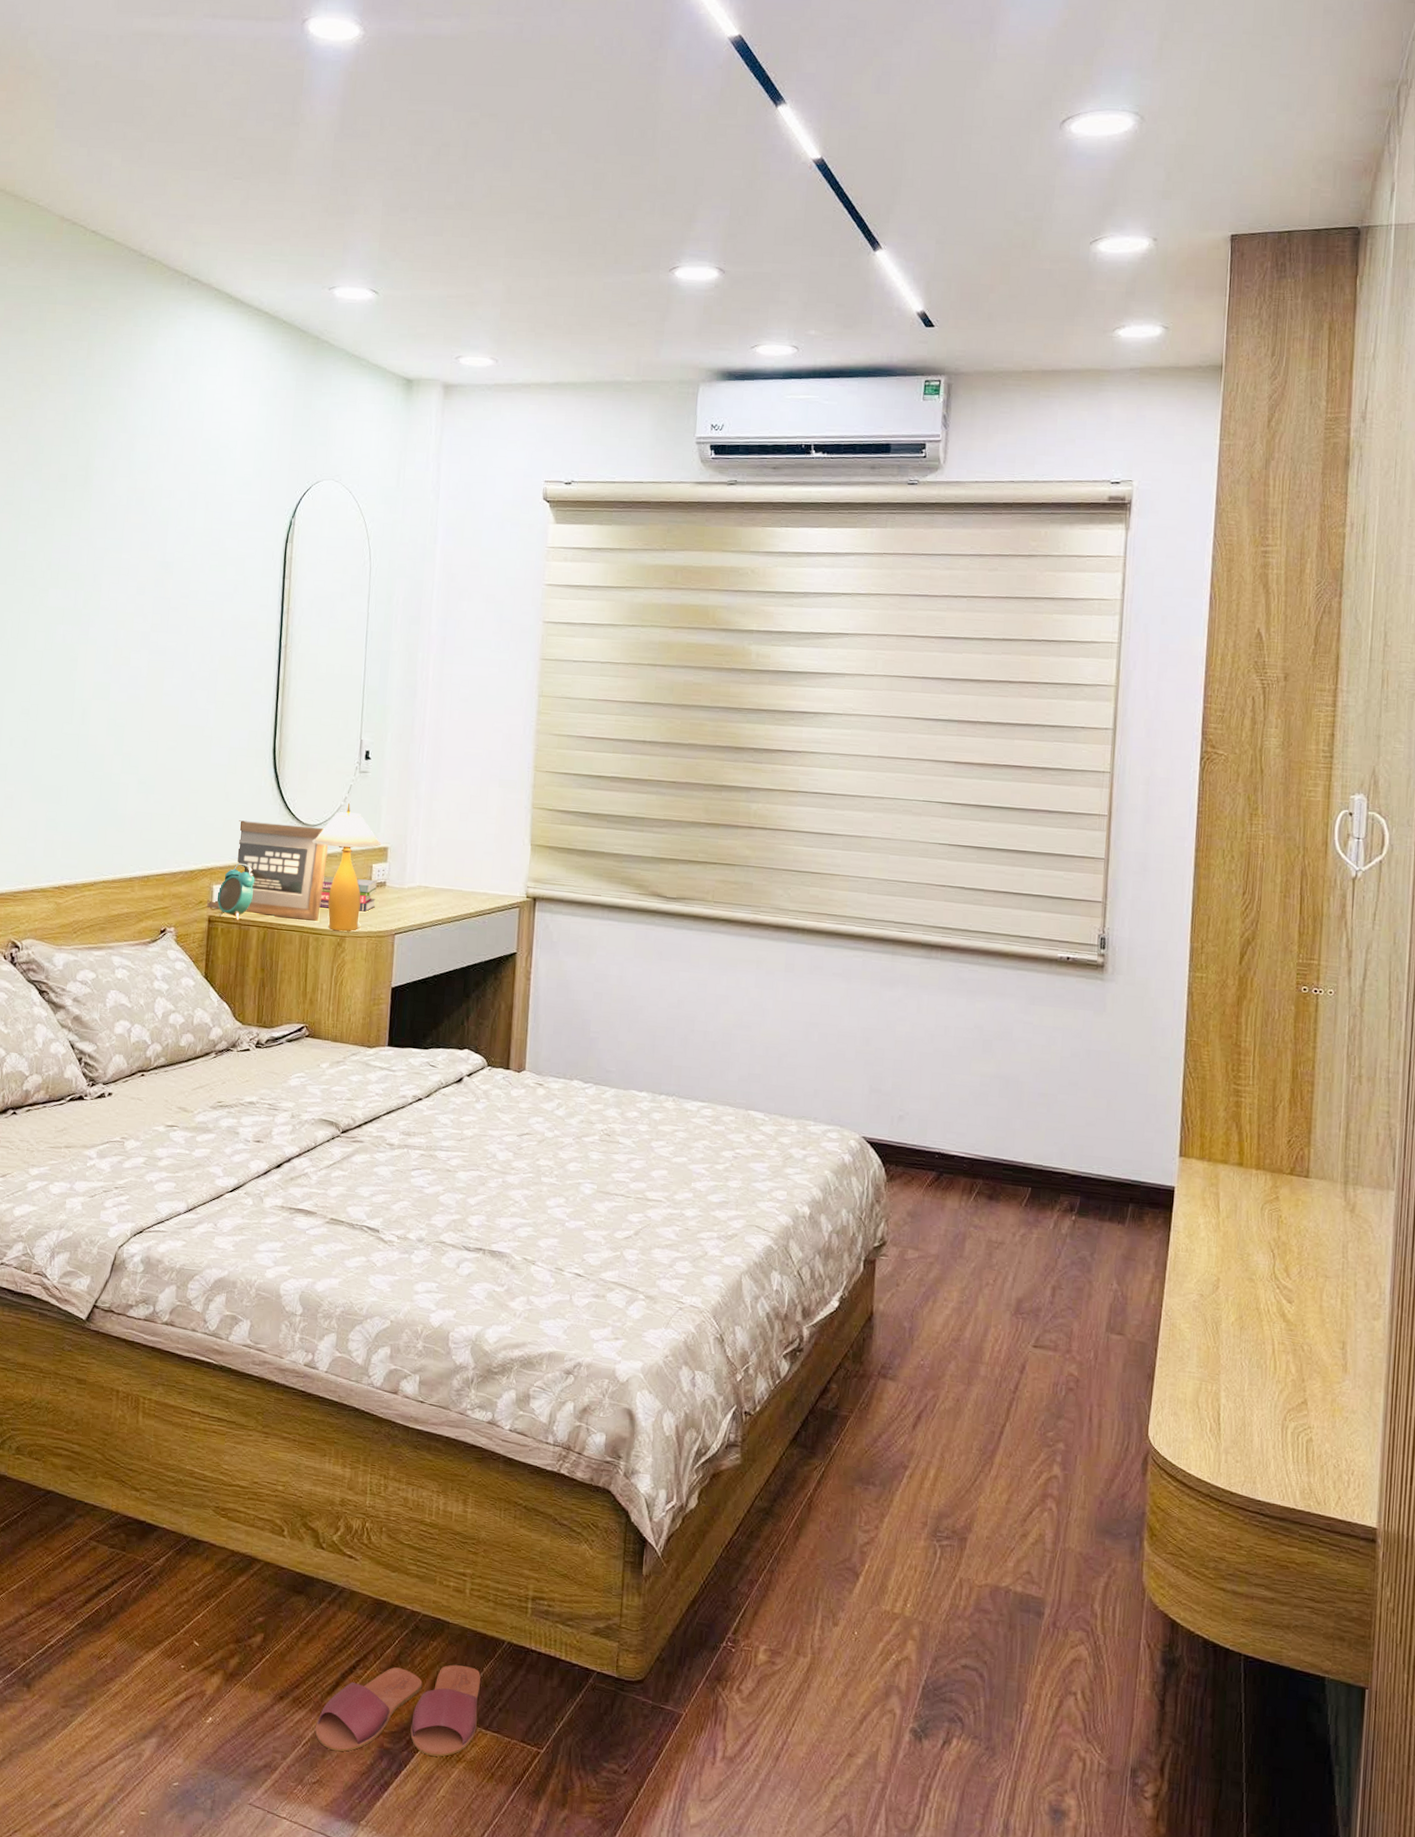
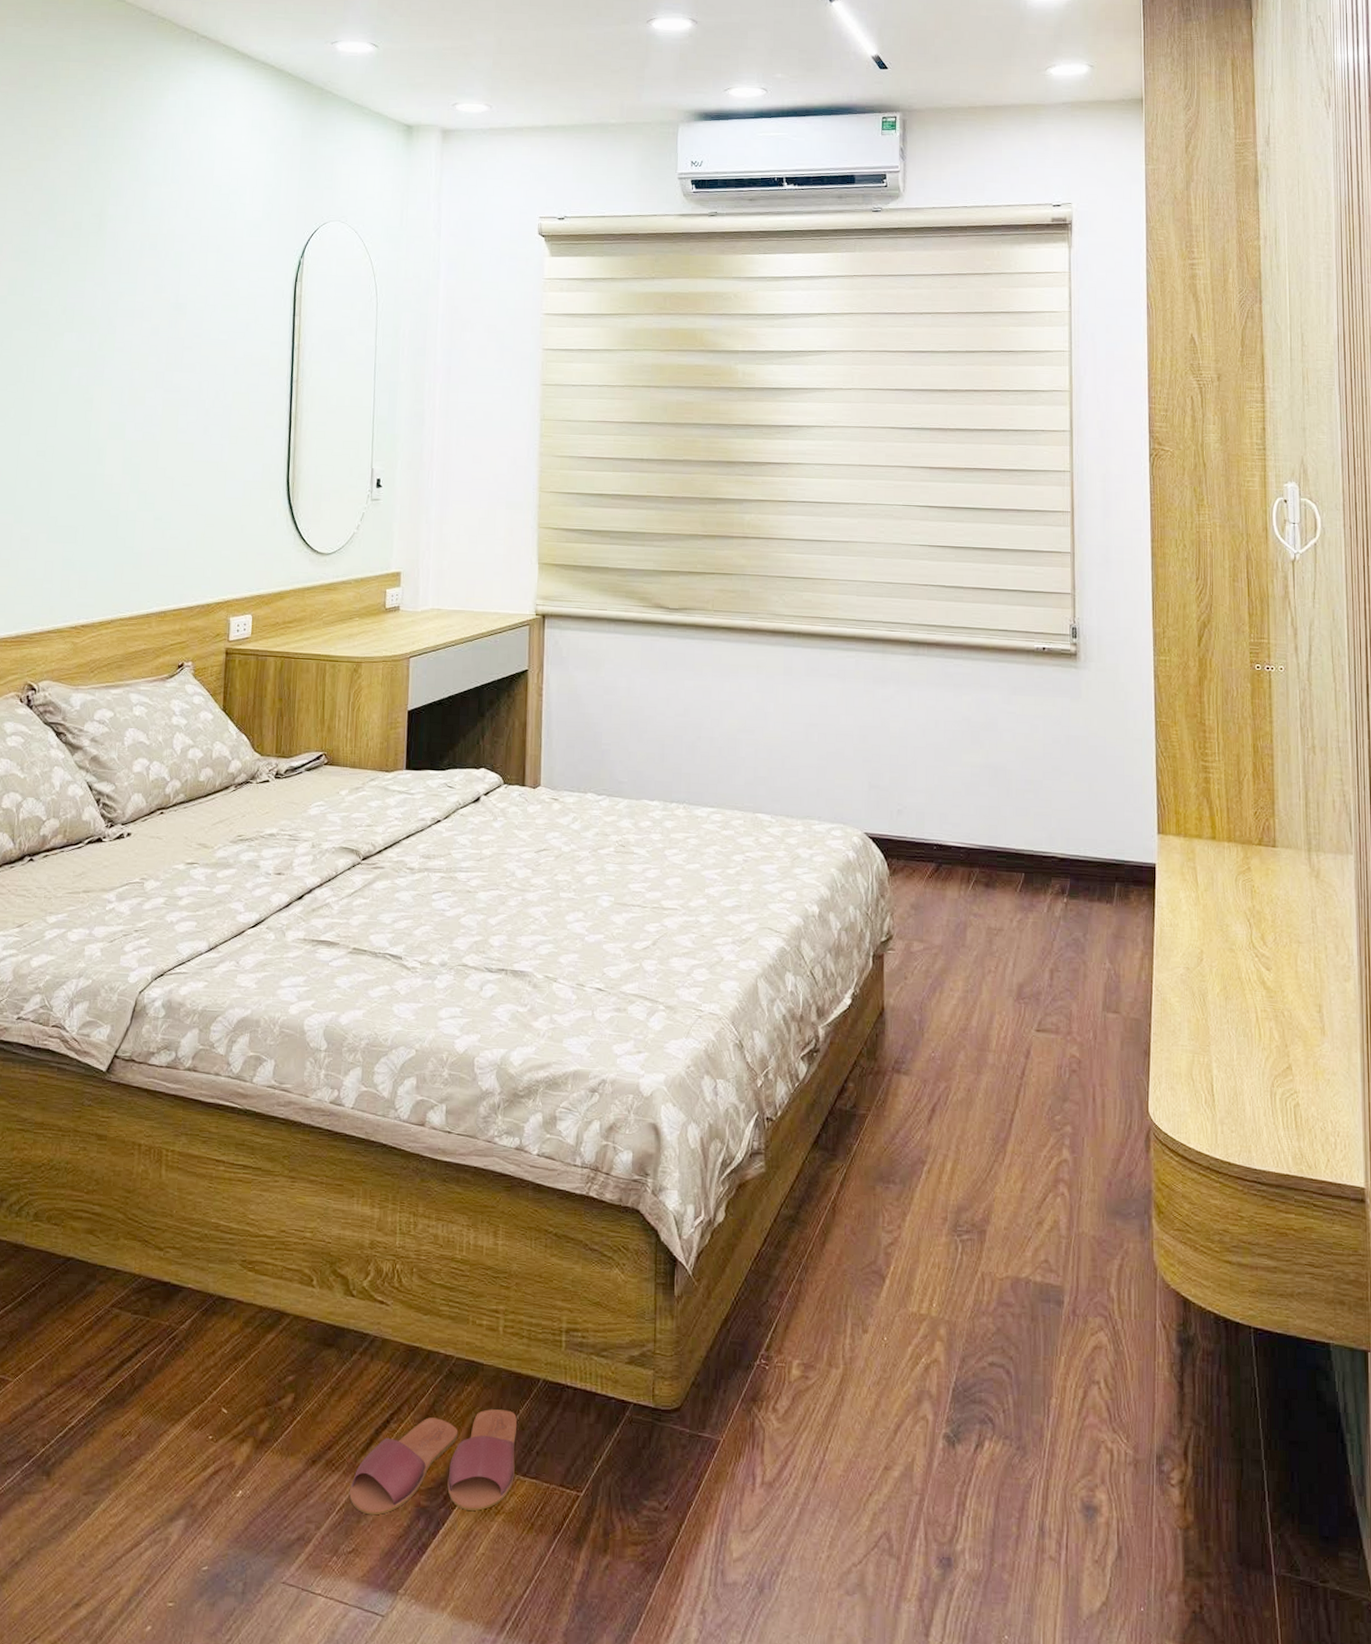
picture frame: present [207,820,328,921] -> none [224,552,342,648]
alarm clock: present [217,863,255,921] -> none [234,595,272,652]
table lamp: present [312,802,382,932] -> none [327,530,394,658]
books: present [319,876,377,912] -> none [335,603,391,637]

